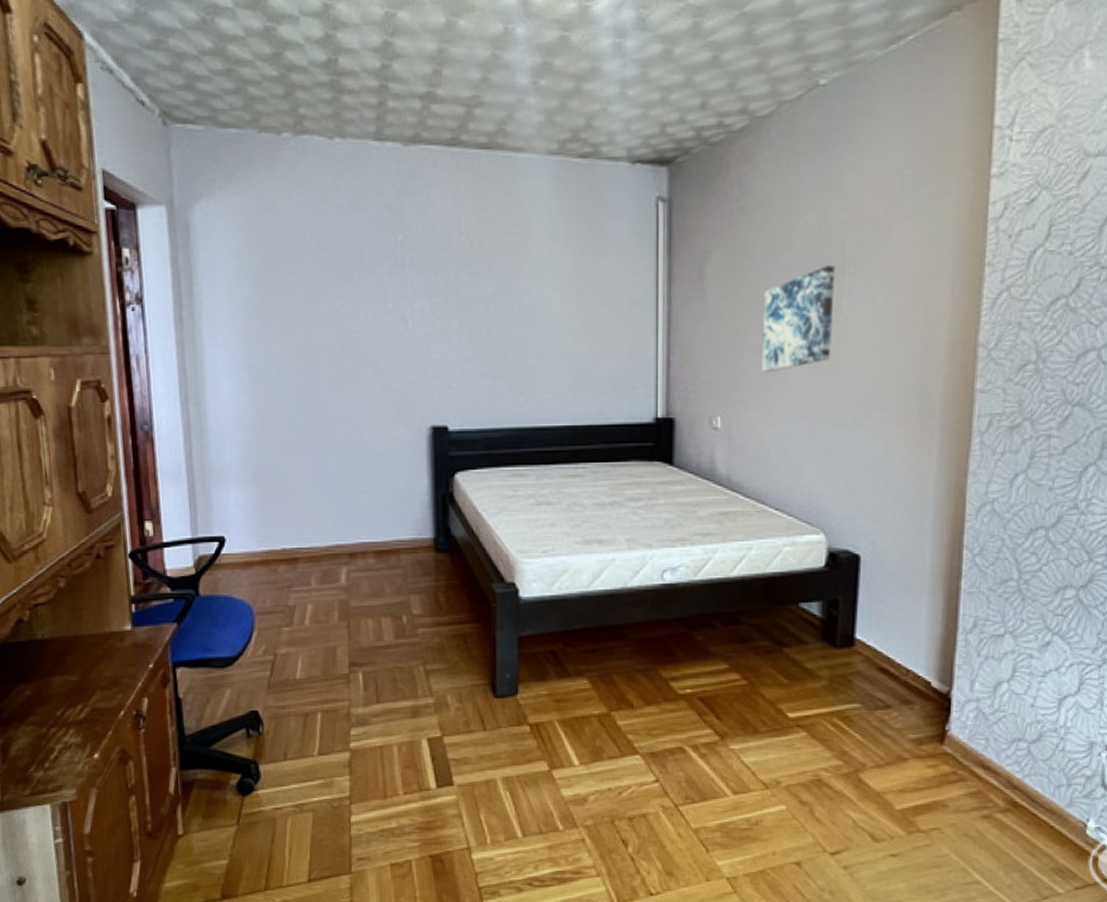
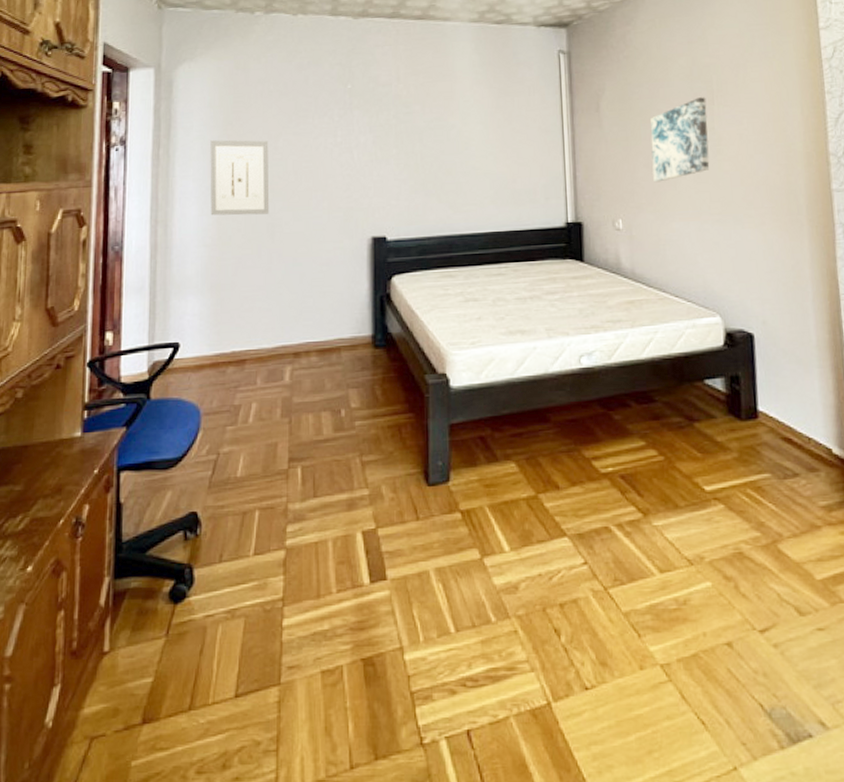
wall art: none [240,301,314,395] -> present [210,140,270,216]

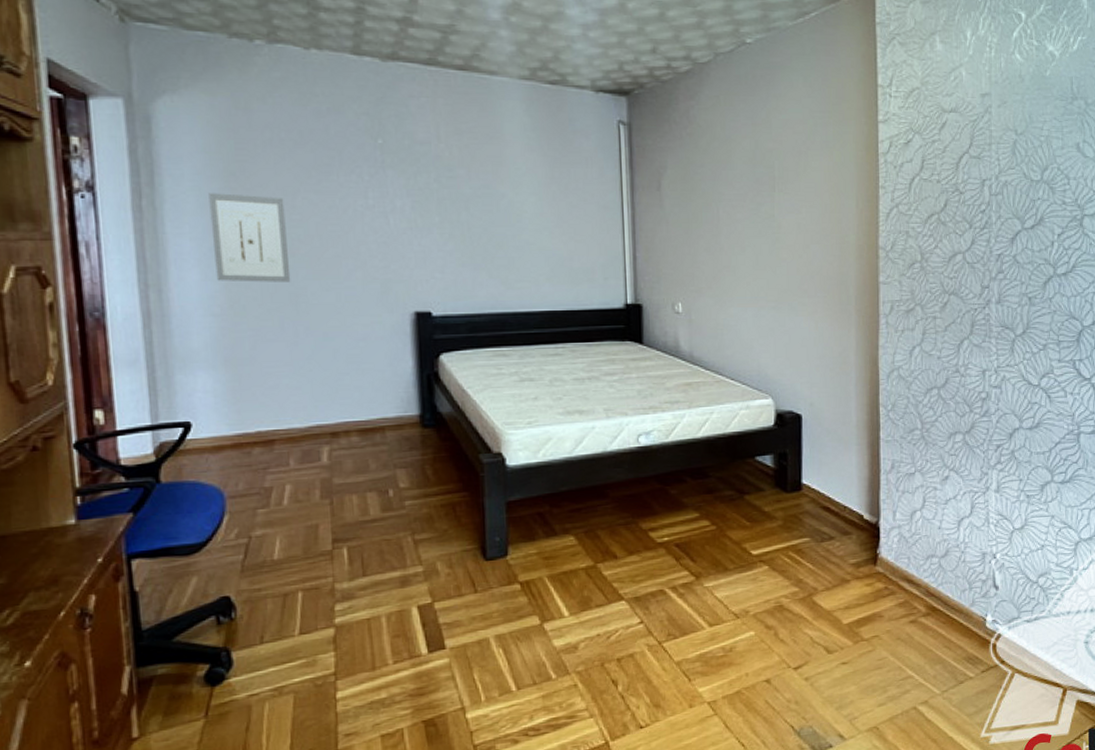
wall art: present [650,97,710,182] -> none [712,183,768,267]

